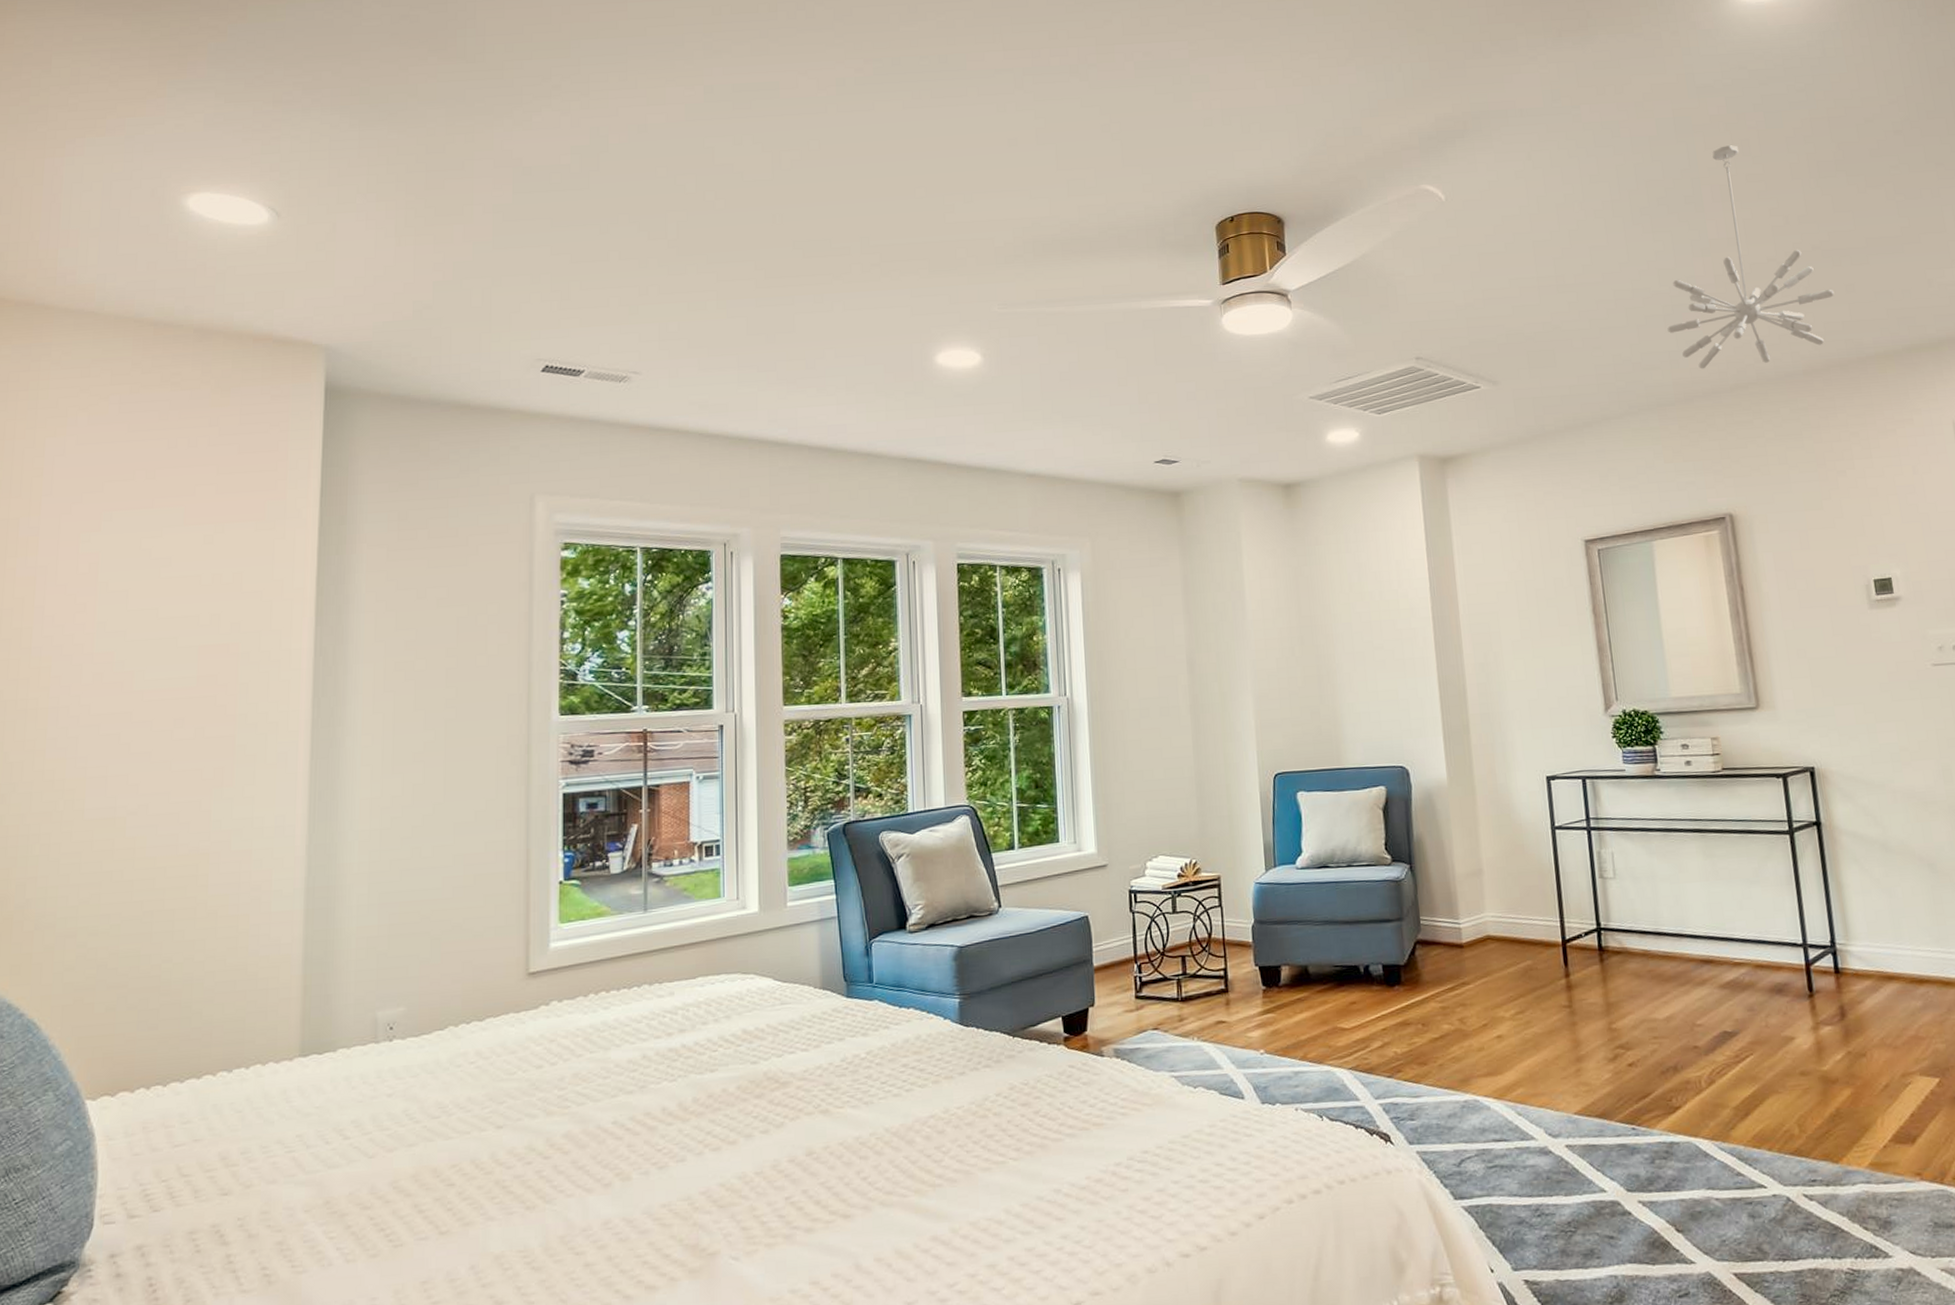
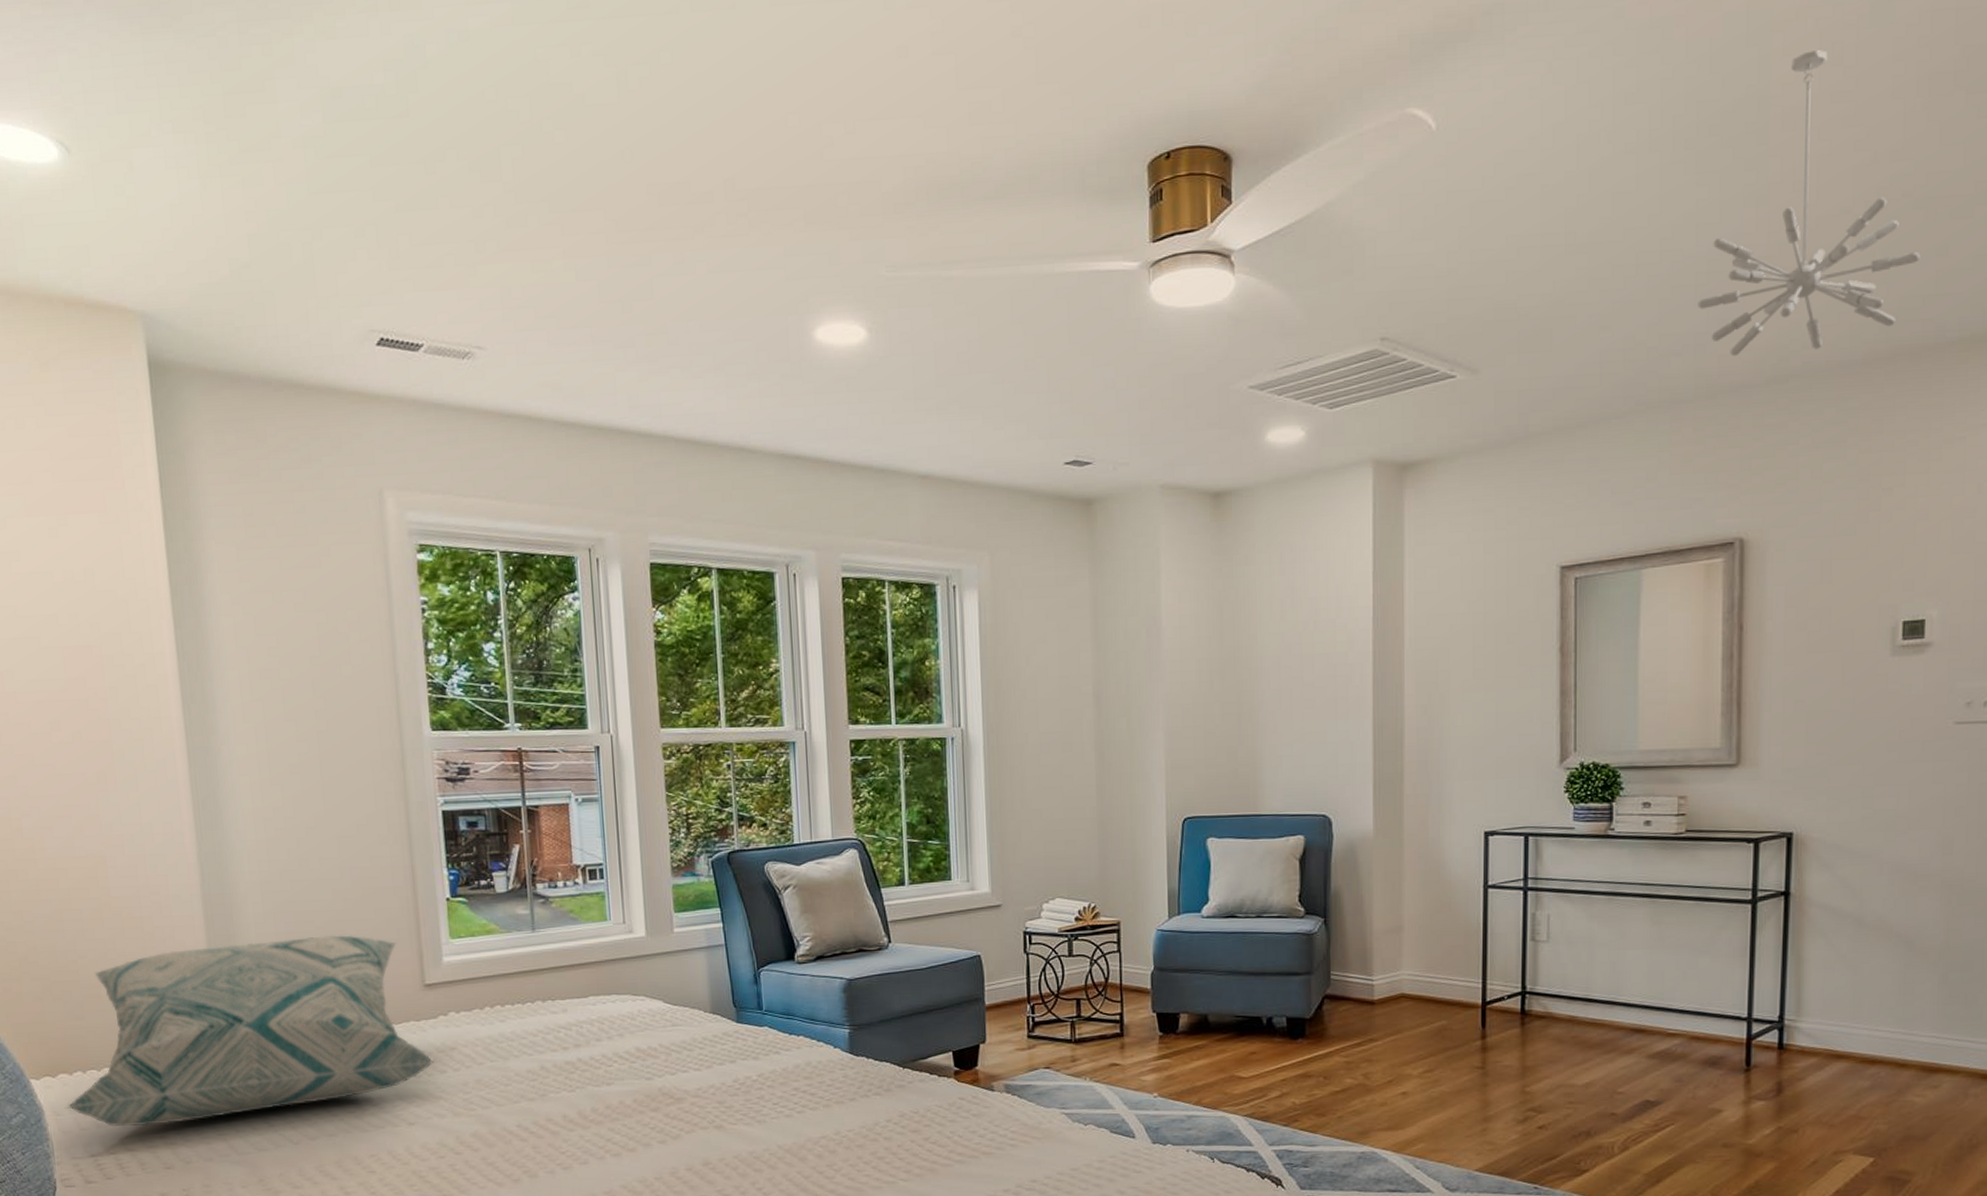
decorative pillow: none [119,924,533,1150] -> present [65,935,437,1127]

